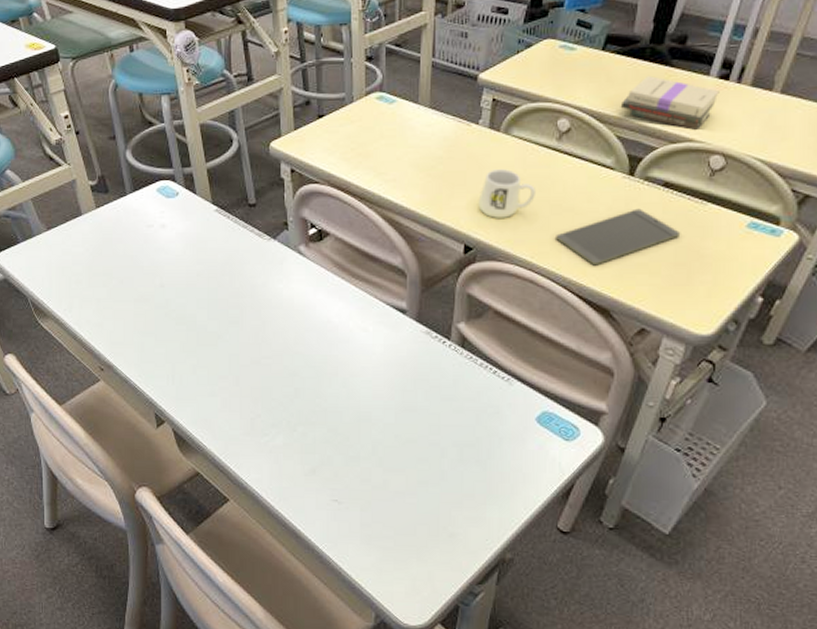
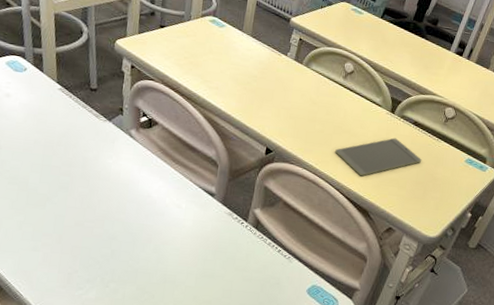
mug: present [478,169,535,220] -> none [280,92,324,132]
books: present [620,75,720,131] -> none [389,42,456,88]

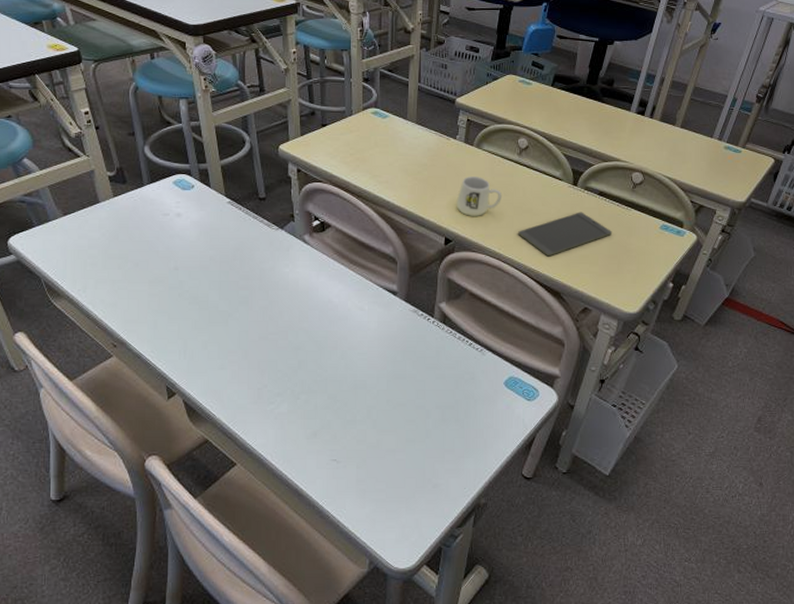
mug: none [280,92,324,132] -> present [456,176,501,217]

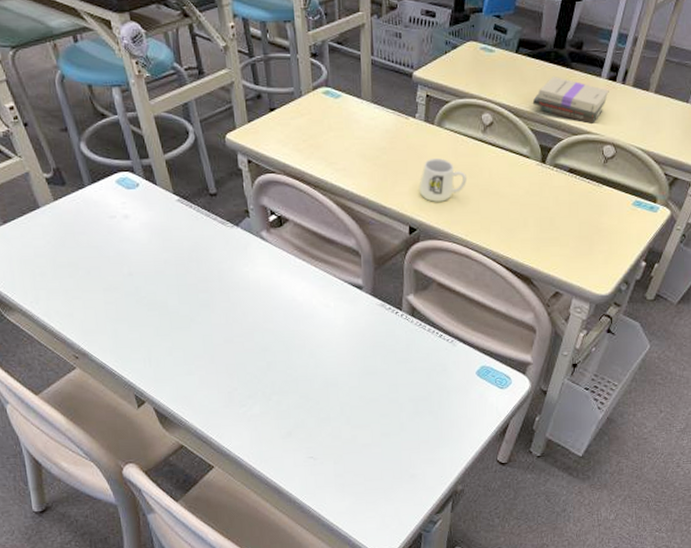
tablet: present [518,212,613,257] -> none [485,191,583,241]
books: none [566,108,638,153] -> present [532,75,609,125]

